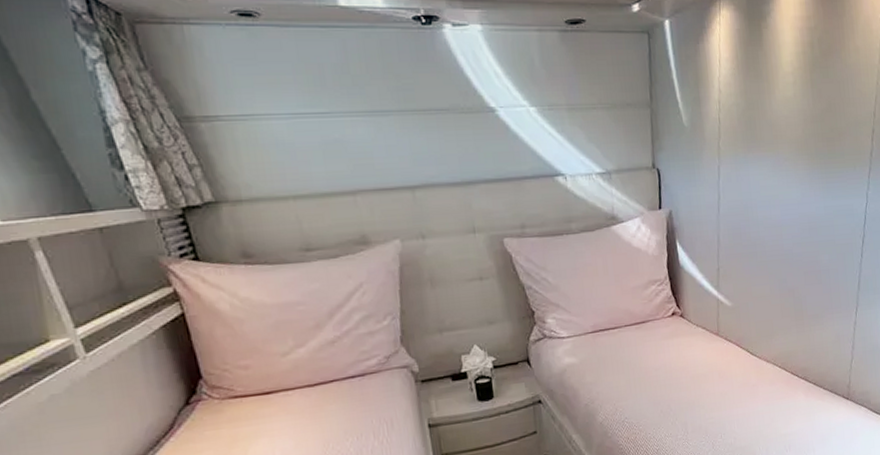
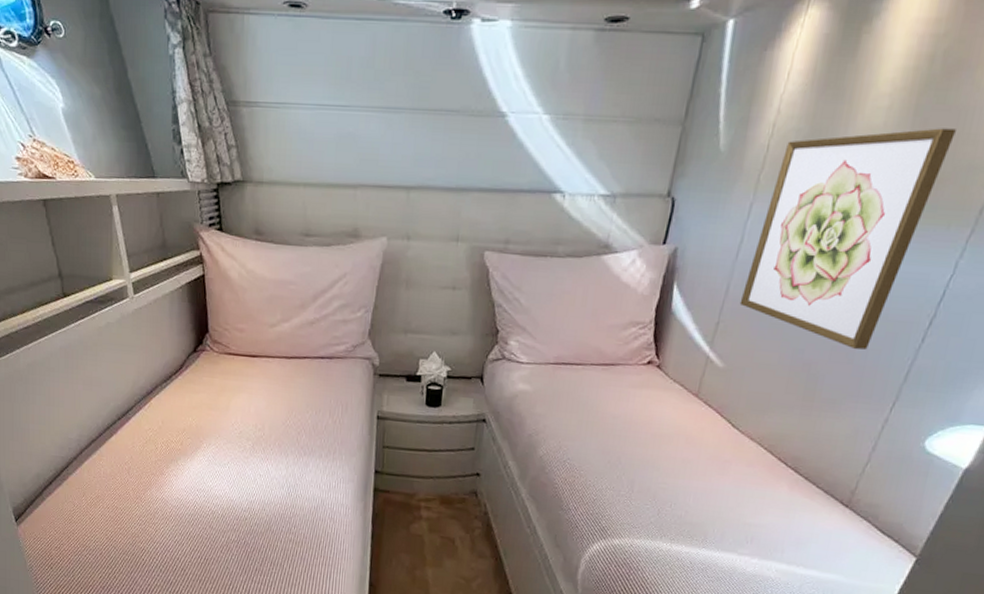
wall art: none [730,95,841,271] -> present [739,128,956,350]

